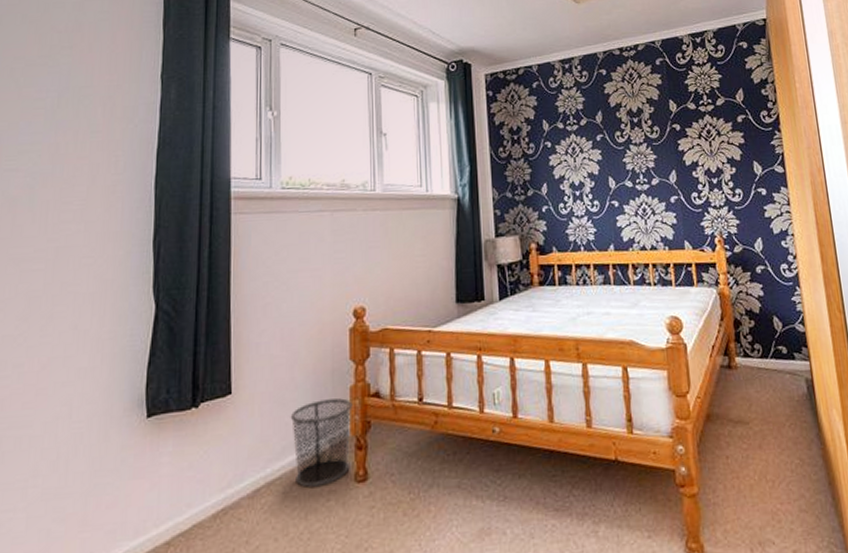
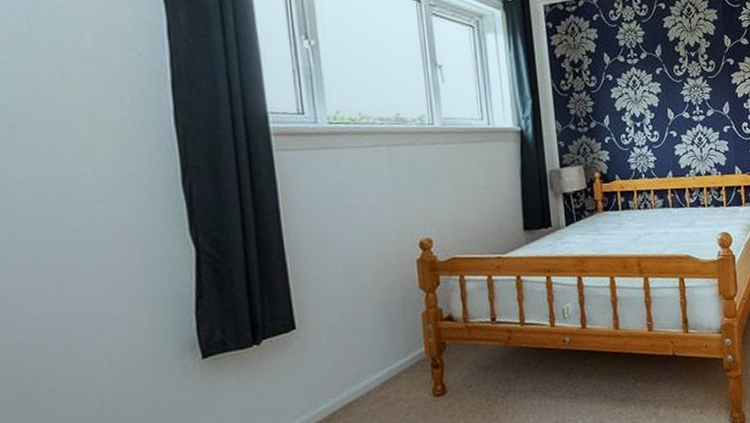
waste bin: present [290,398,353,487] -> none [361,324,426,406]

